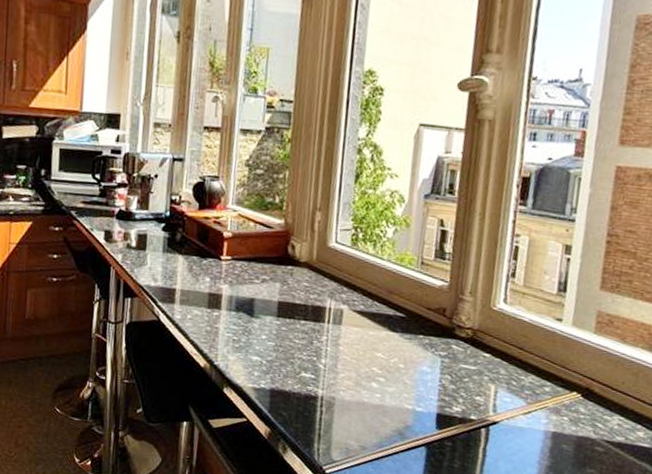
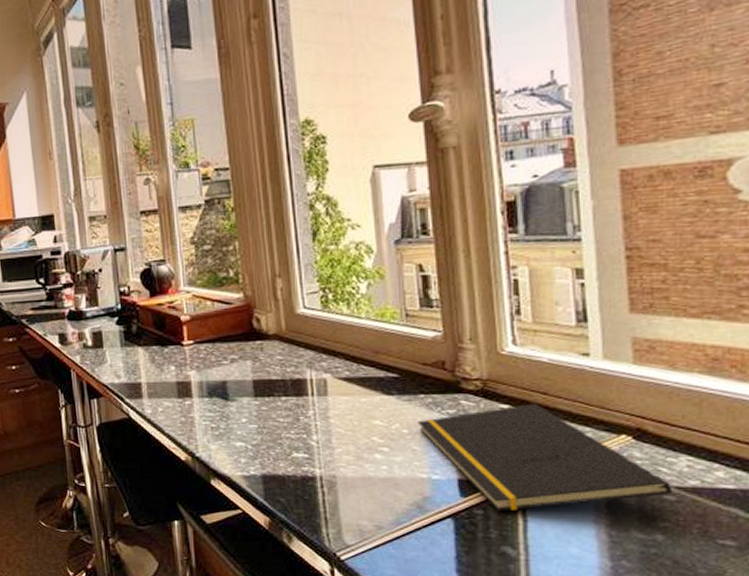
notepad: none [412,355,603,447] -> present [417,404,673,512]

